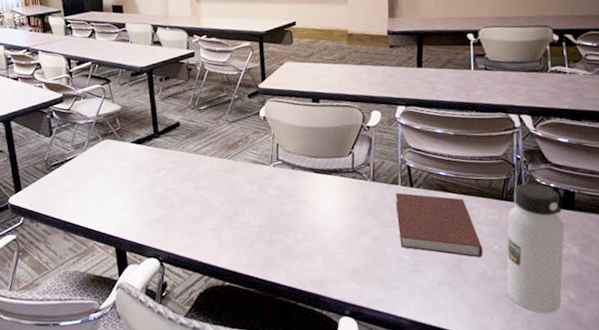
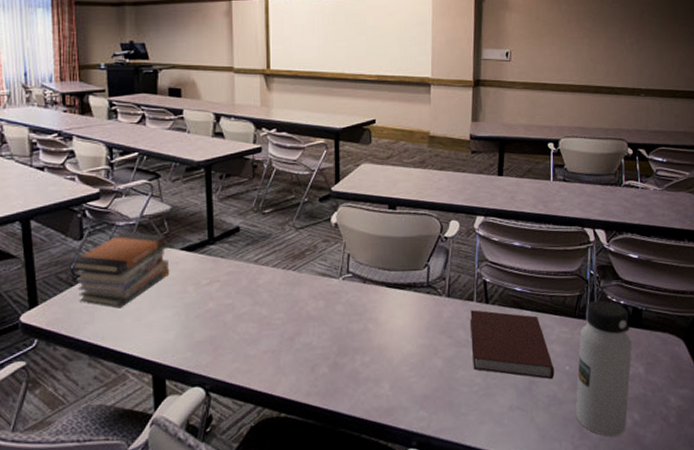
book stack: none [43,129,124,193] -> present [70,232,170,309]

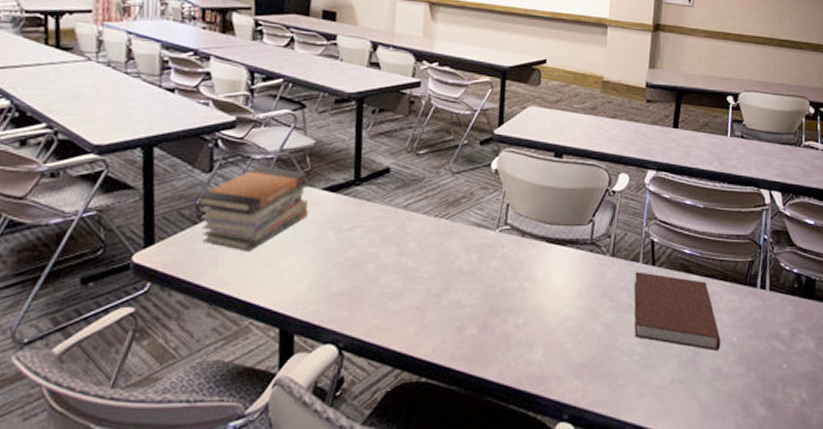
water bottle: present [575,300,632,437] -> none [740,267,803,416]

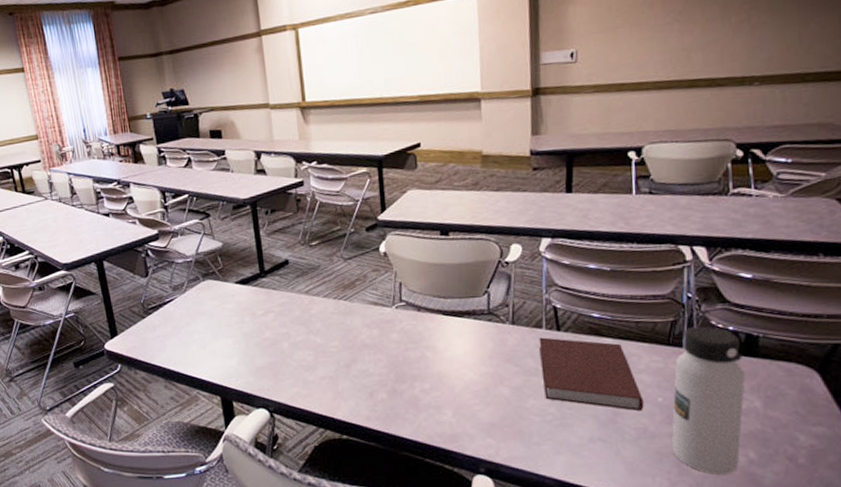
book stack: present [195,166,309,252] -> none [140,268,228,338]
water bottle: none [740,267,803,416] -> present [671,326,745,475]

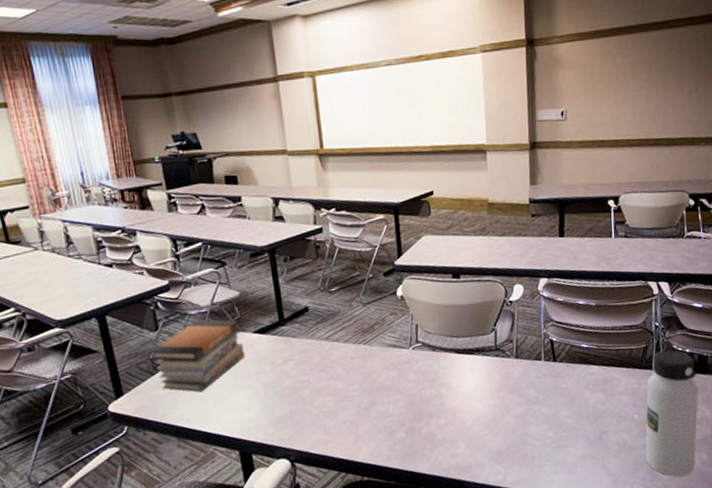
book stack: none [140,268,228,338] -> present [148,319,246,393]
notebook: present [539,337,644,412] -> none [539,368,624,428]

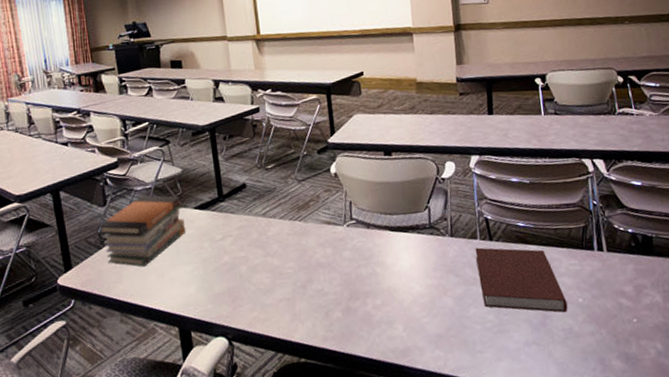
notebook: none [539,368,624,428] -> present [475,247,568,313]
water bottle: present [645,350,699,477] -> none [589,230,650,369]

